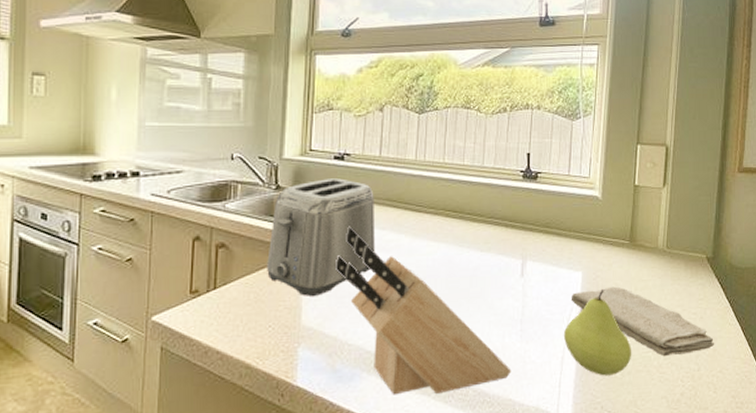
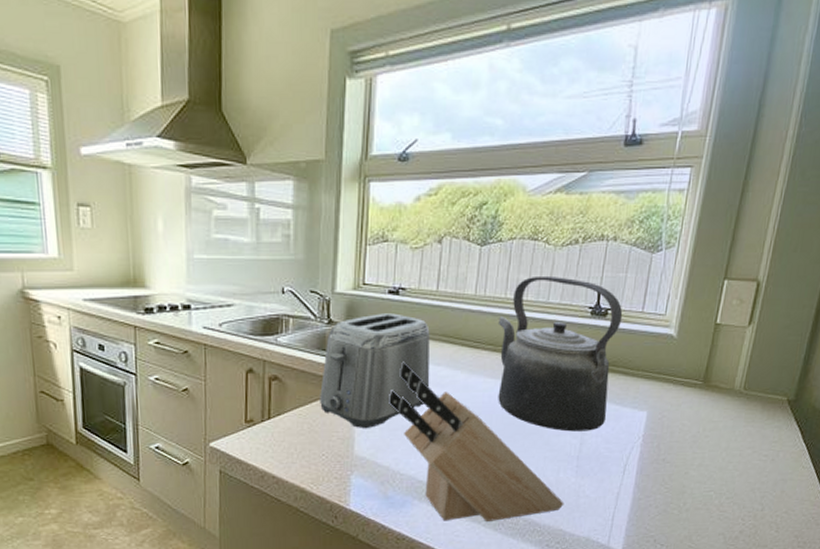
kettle: none [438,141,551,294] -> present [497,275,623,432]
fruit: present [564,288,632,376] -> none [622,428,693,512]
washcloth: present [570,286,714,357] -> none [632,426,784,496]

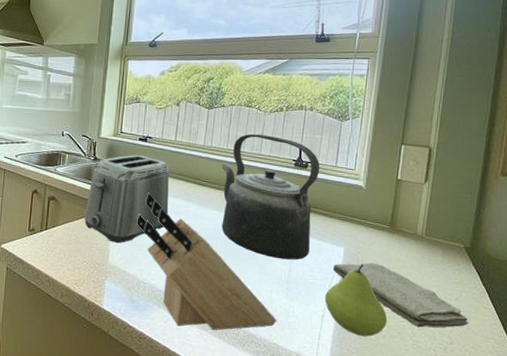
fruit: none [622,428,693,512] -> present [325,263,388,337]
washcloth: none [632,426,784,496] -> present [332,262,468,328]

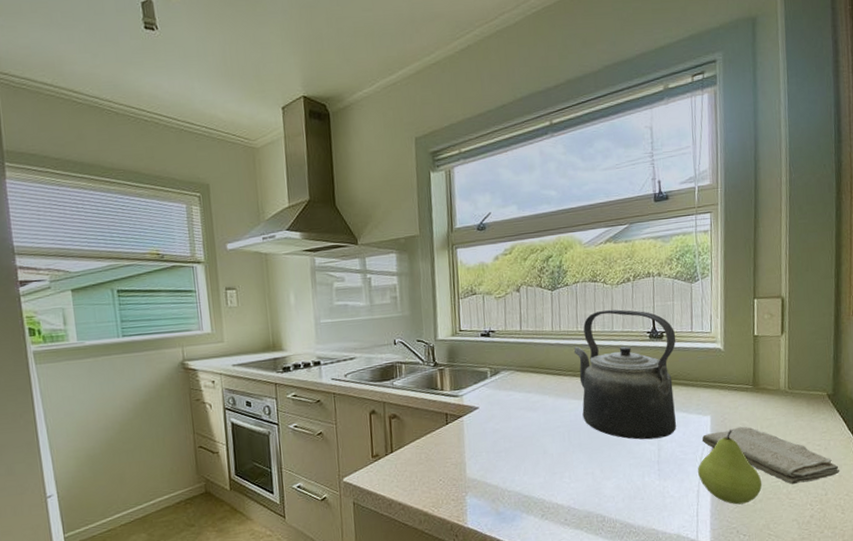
toaster: present [85,155,169,243] -> none [432,352,524,453]
knife block: present [135,192,277,330] -> none [490,392,653,531]

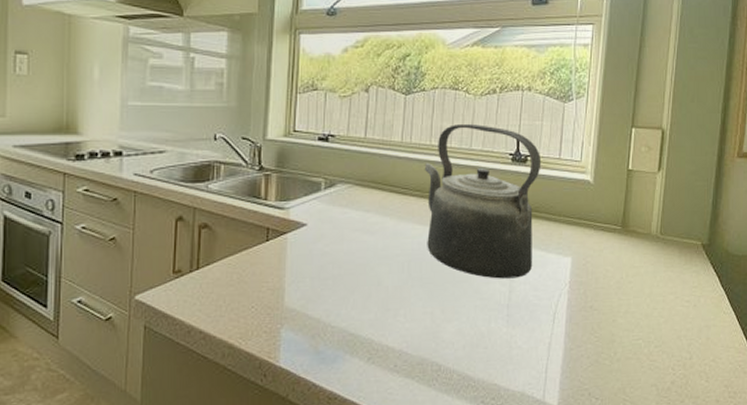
fruit: present [698,429,762,505] -> none [552,274,622,363]
washcloth: present [702,426,839,485] -> none [559,272,707,345]

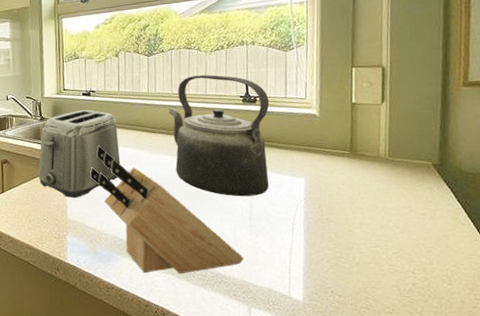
toaster: none [250,160,360,278] -> present [38,110,121,198]
knife block: none [318,208,497,378] -> present [89,145,244,273]

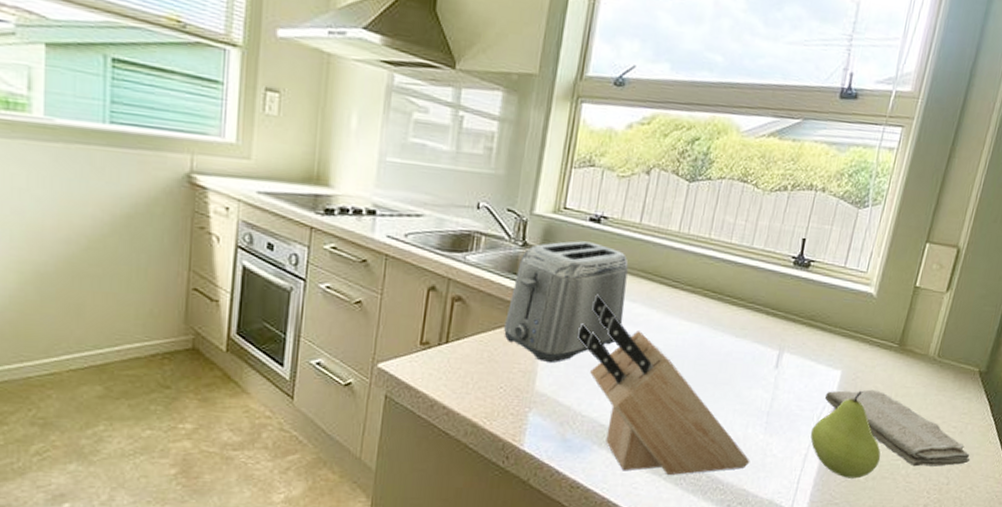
kettle: present [168,74,270,197] -> none [691,219,825,386]
fruit: none [291,192,360,266] -> present [811,390,881,479]
washcloth: none [295,190,446,251] -> present [824,389,970,467]

